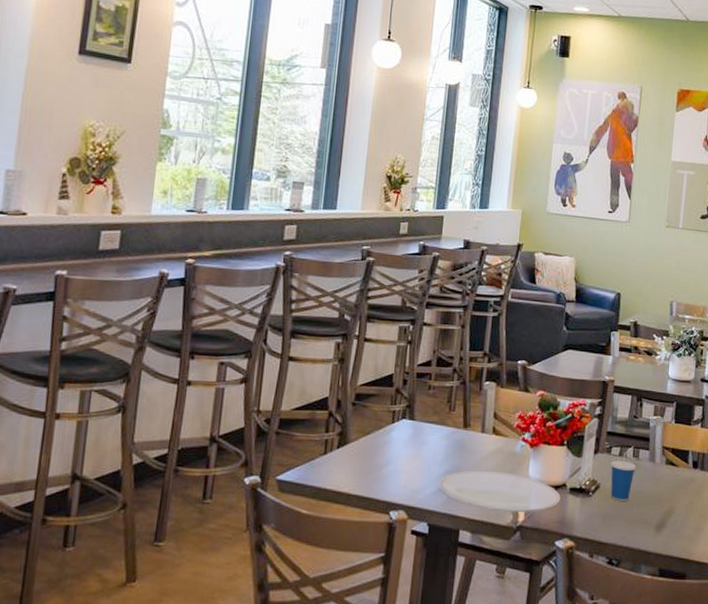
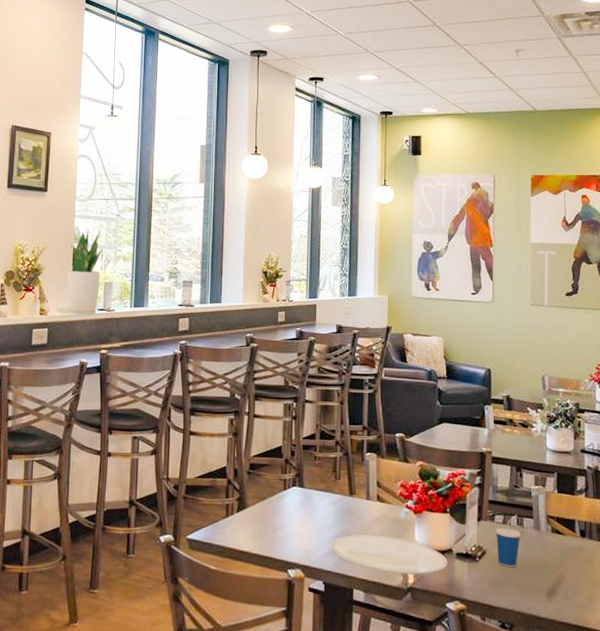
planter: none [132,112,198,218] -> present [56,228,103,316]

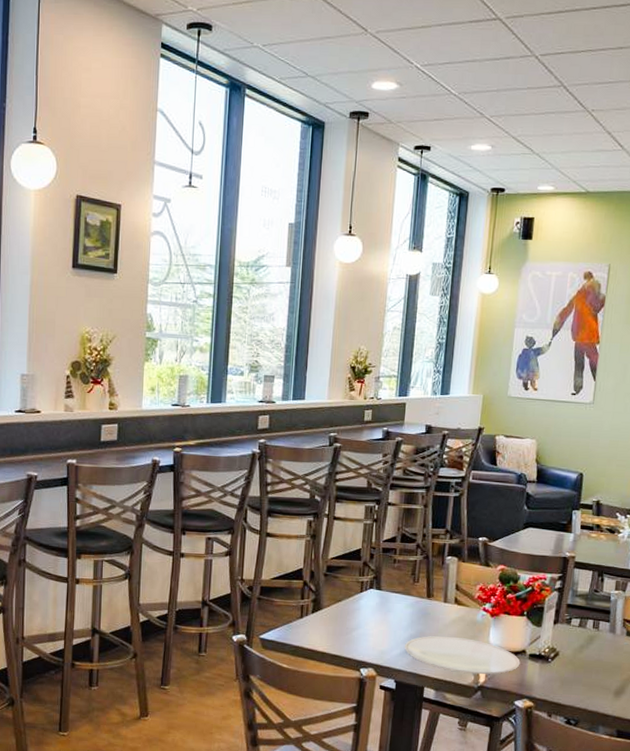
planter: present [56,228,103,316] -> none [126,316,178,411]
cup: present [495,514,522,567] -> none [570,618,597,668]

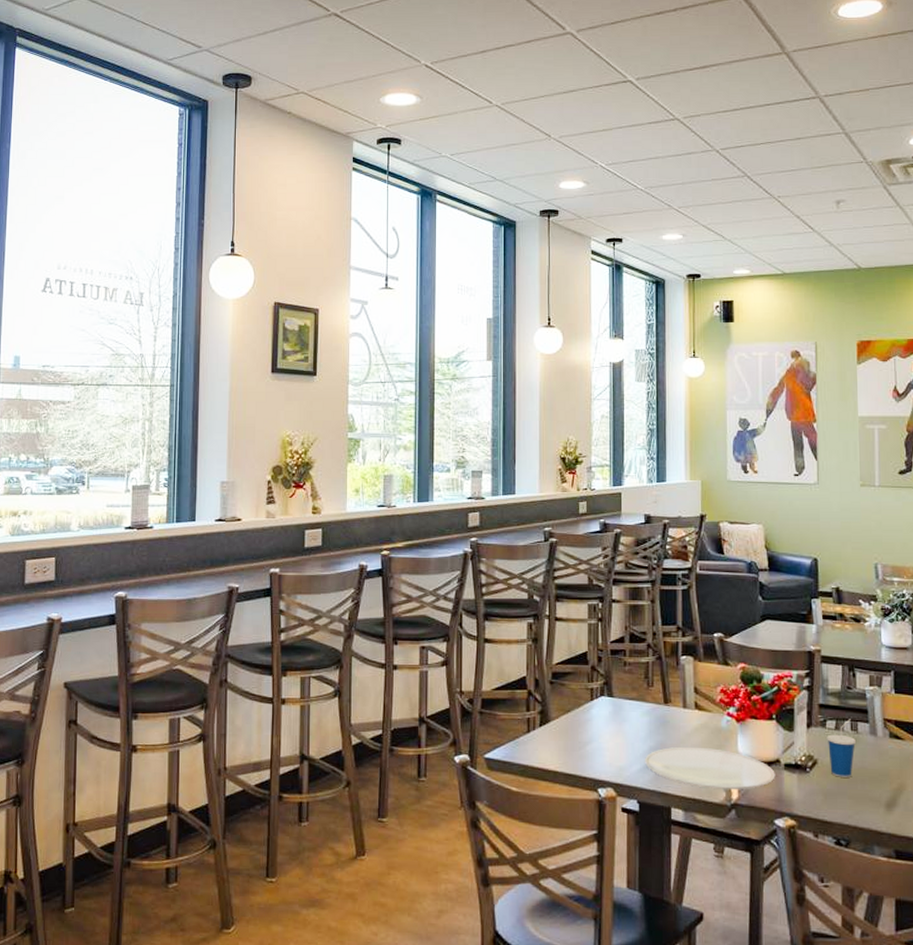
cup: none [570,618,597,668] -> present [827,719,857,777]

